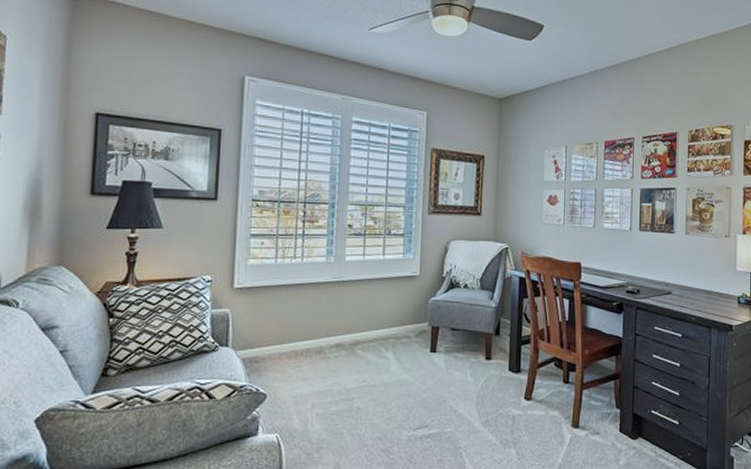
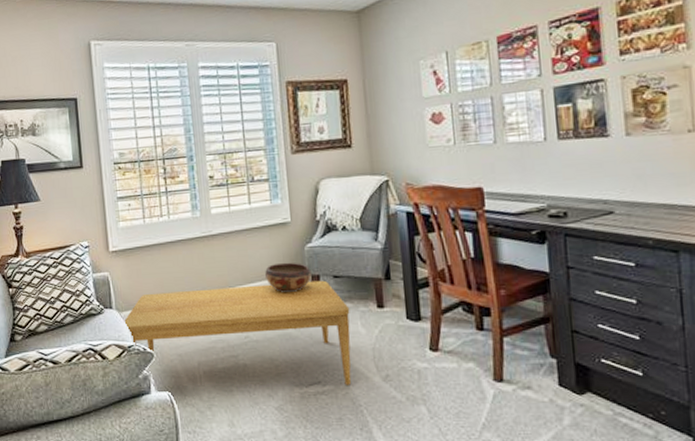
coffee table: none [238,331,462,429] -> present [123,280,352,385]
decorative bowl: none [389,312,432,342] -> present [265,262,312,293]

